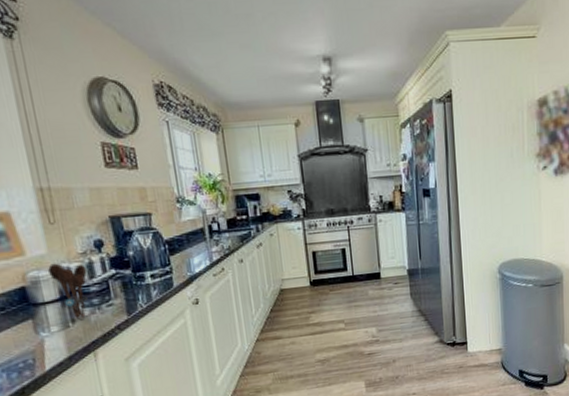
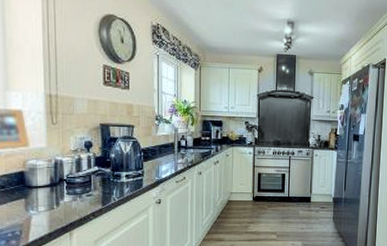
utensil holder: present [48,263,88,320] -> none [45,156,76,204]

